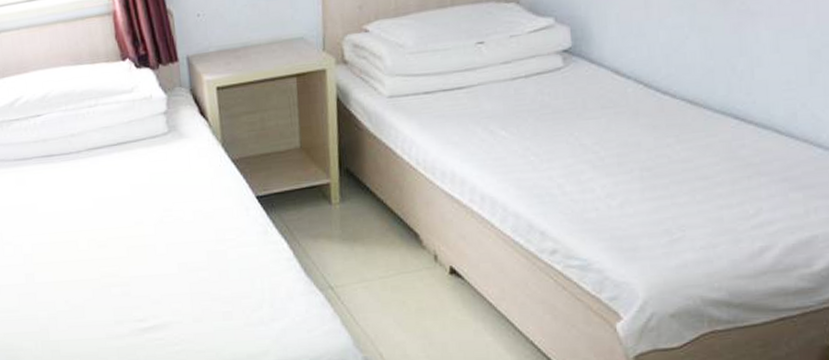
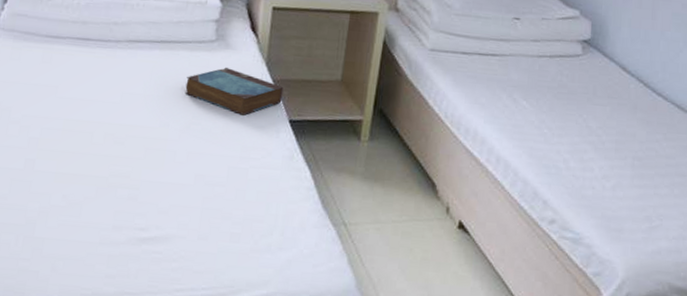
book: none [149,156,245,200] -> present [184,67,284,115]

